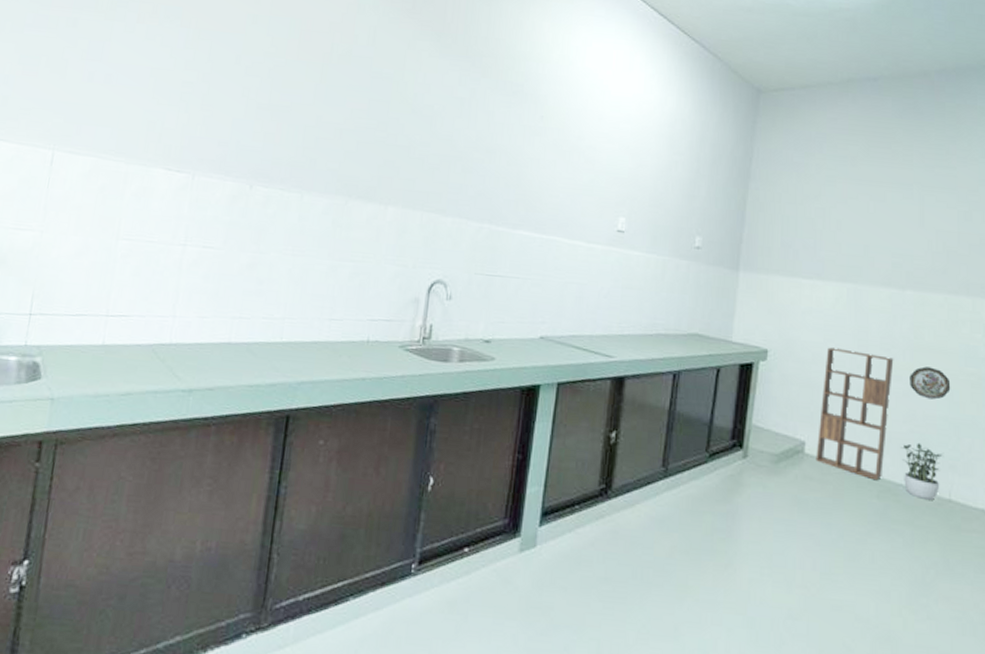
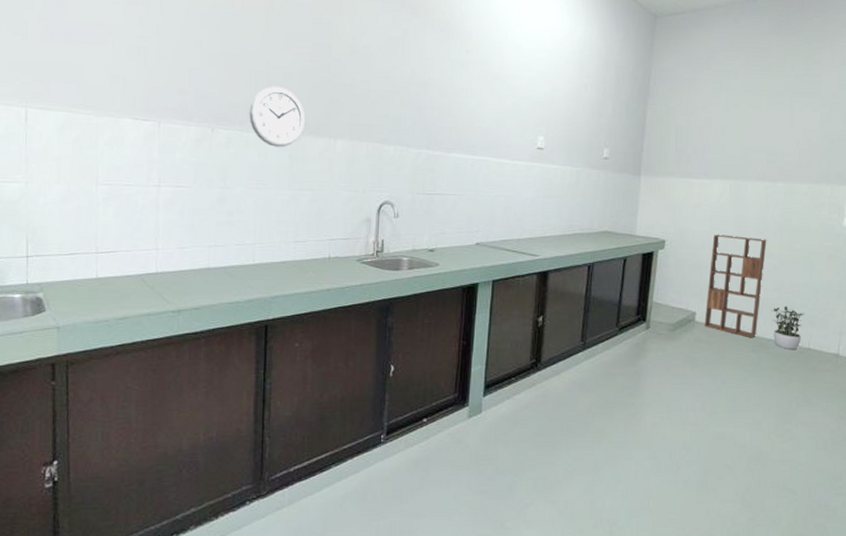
wall clock: none [292,143,355,211] -> present [249,86,306,147]
decorative plate: present [910,366,951,400] -> none [779,244,812,270]

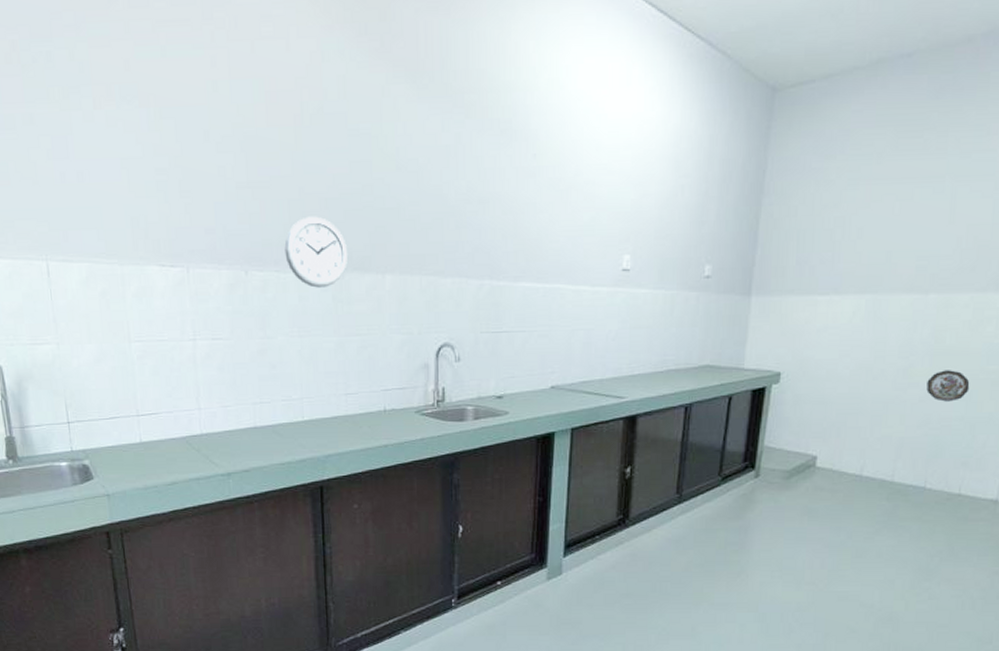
spice rack: present [704,234,767,338] -> none [827,362,912,484]
potted plant: present [772,306,804,349] -> none [913,445,956,496]
decorative plate: none [779,244,812,270] -> present [926,370,970,402]

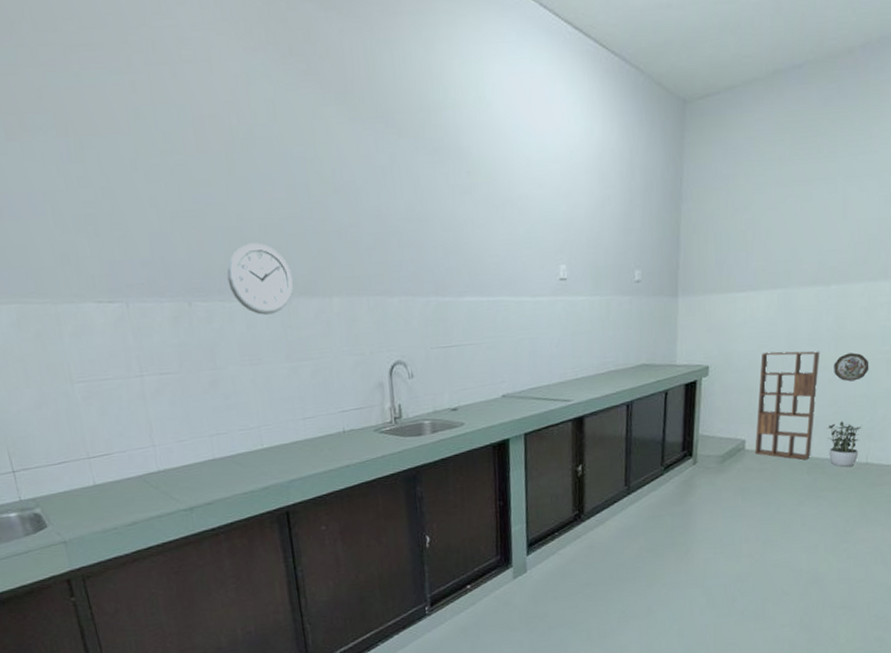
spice rack: none [827,362,912,484] -> present [755,351,820,460]
potted plant: none [913,445,956,496] -> present [827,421,862,467]

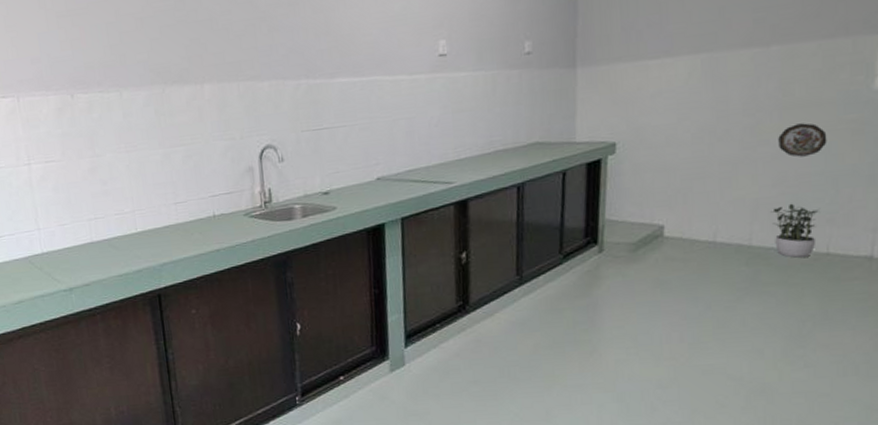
wall clock: present [227,242,294,315] -> none [105,35,167,104]
spice rack: present [755,351,820,460] -> none [676,122,760,249]

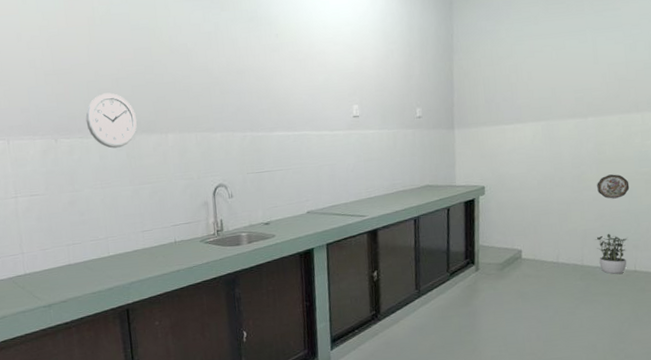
wall clock: none [105,35,167,104] -> present [85,92,137,149]

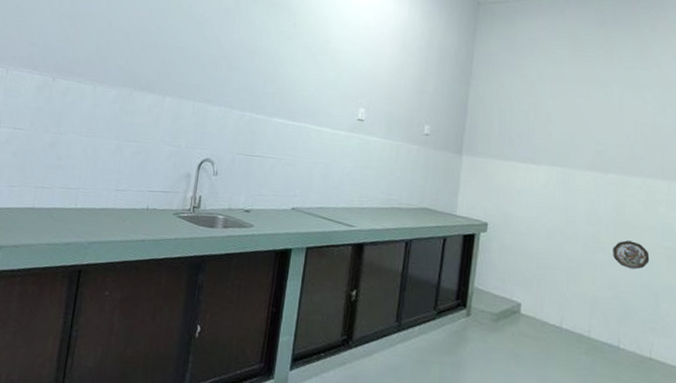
wall clock: present [85,92,137,149] -> none [88,44,139,100]
potted plant: present [595,233,628,274] -> none [606,307,644,358]

